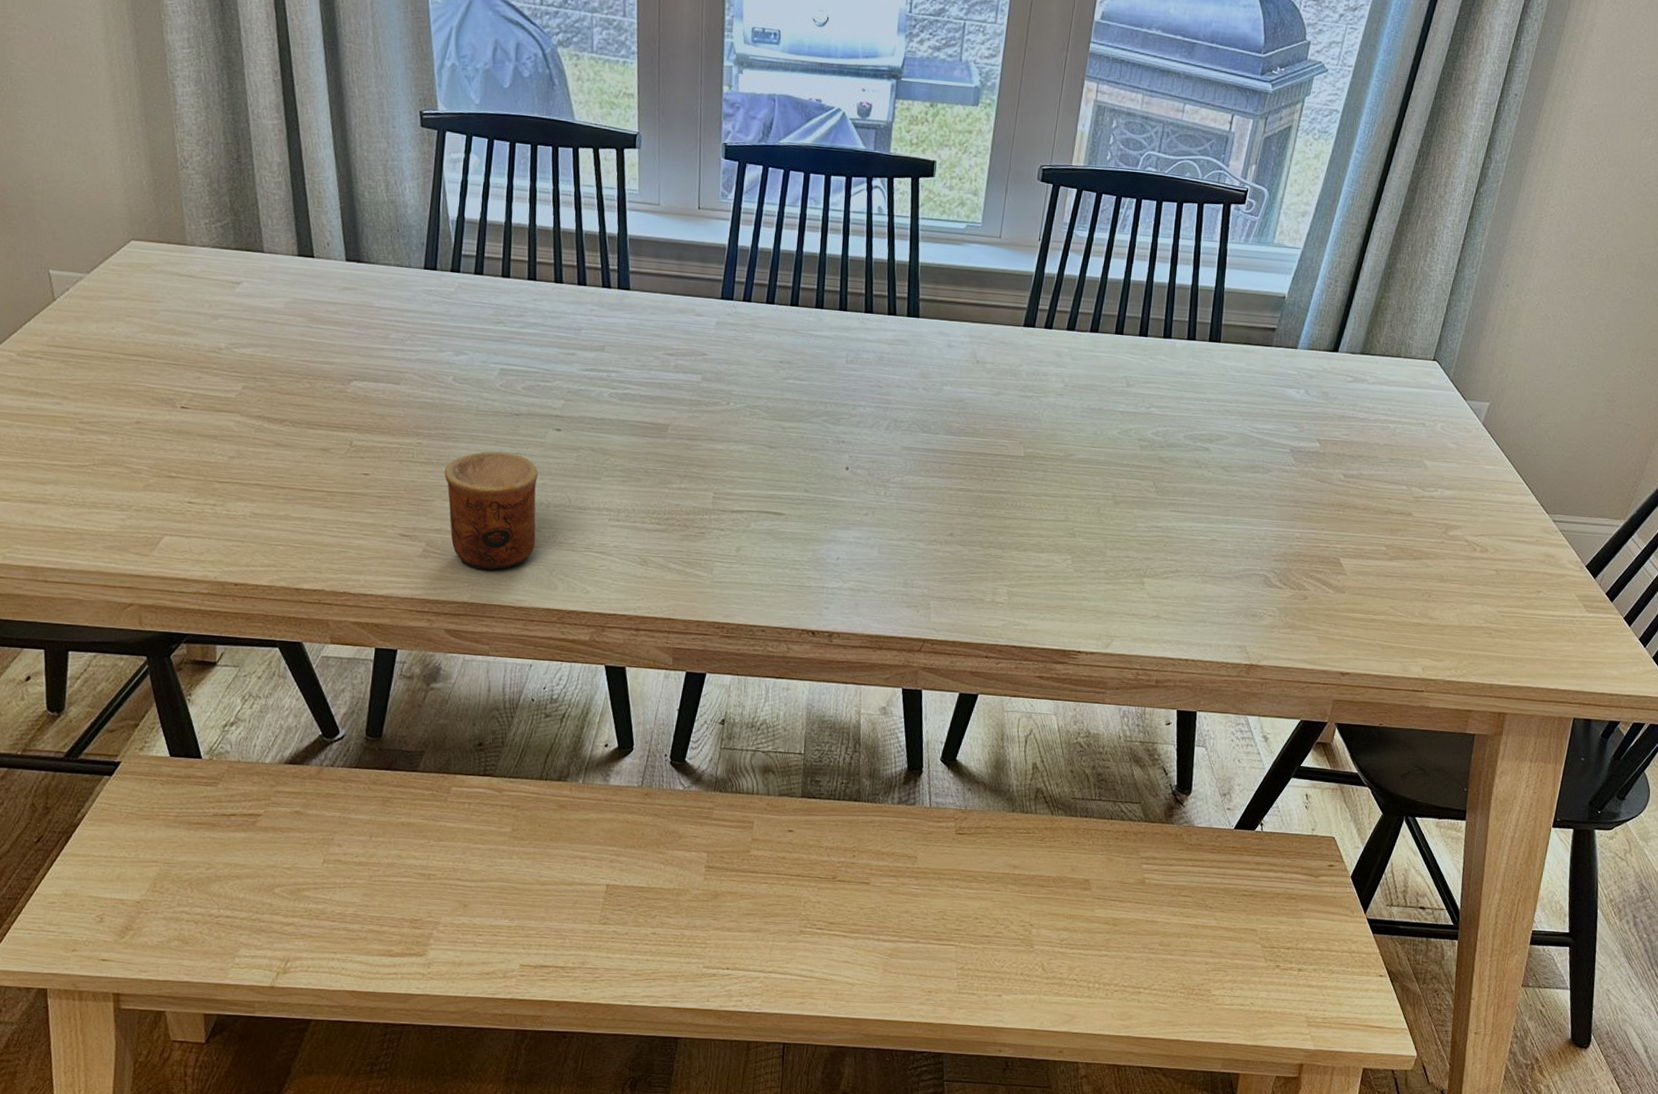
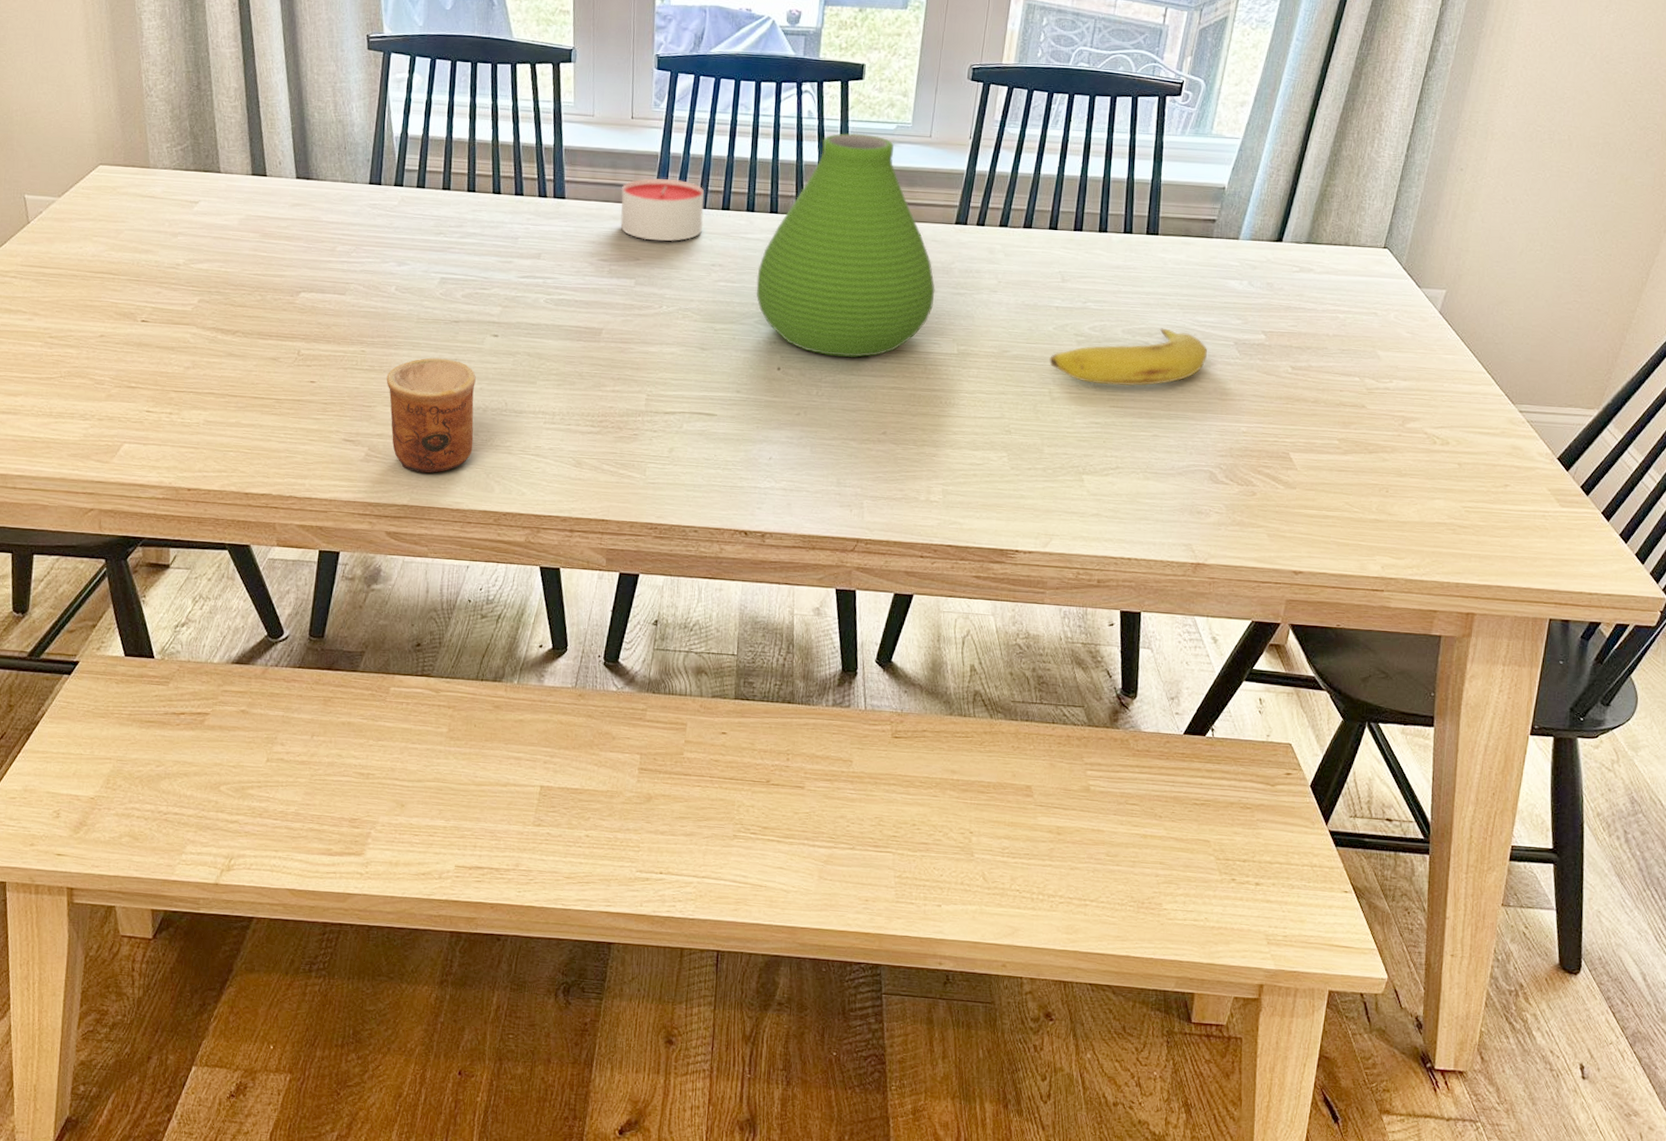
candle: none [687,271,773,337] -> present [620,178,705,241]
vase: none [824,231,1003,458] -> present [756,133,935,357]
fruit: none [1113,434,1265,492] -> present [1049,328,1207,387]

